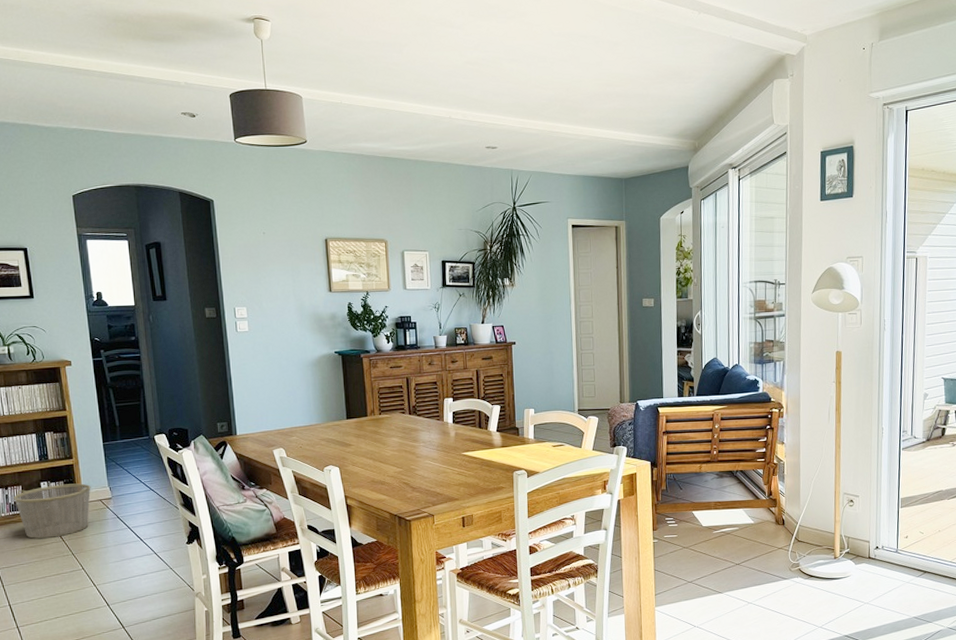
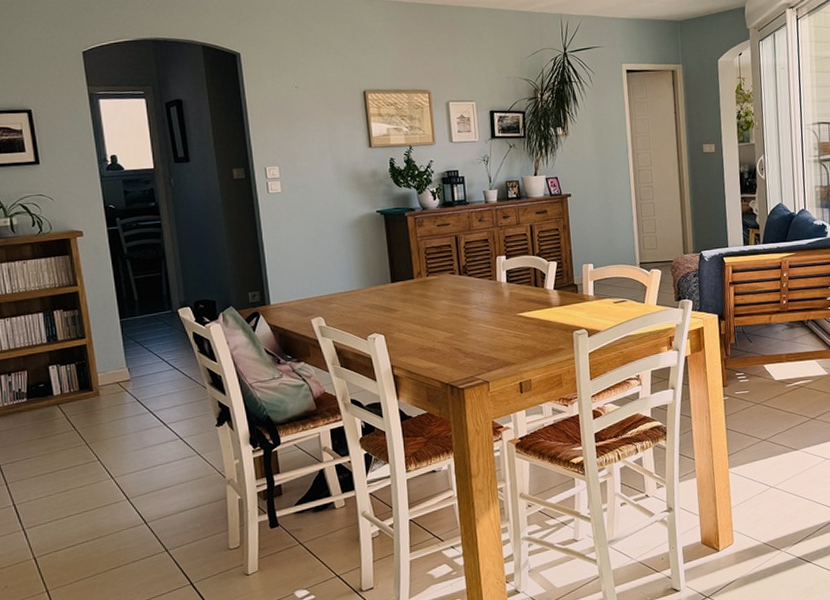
basket: present [14,483,91,539] -> none [18,365,107,429]

